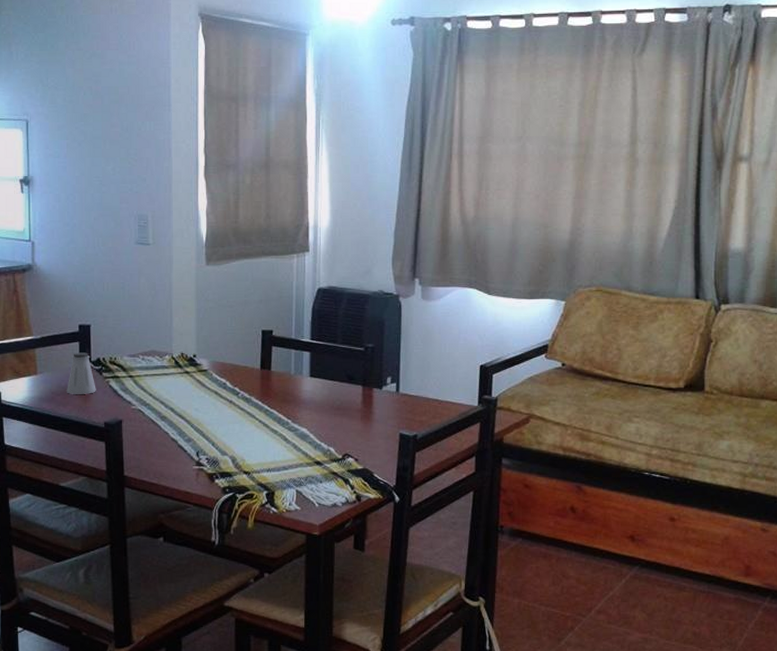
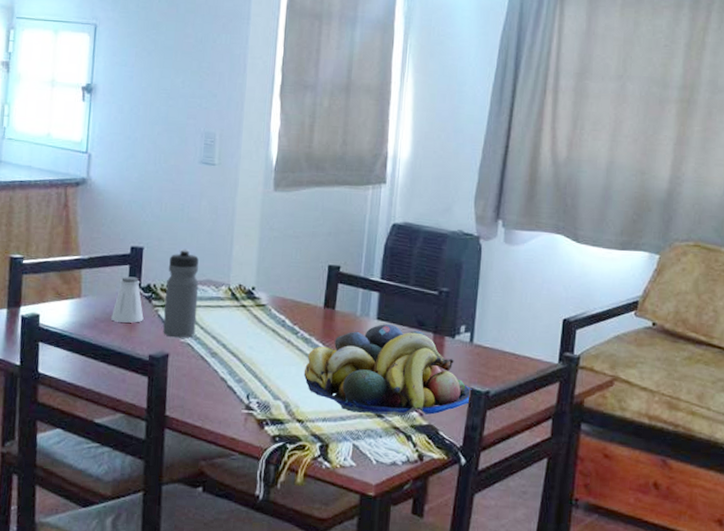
water bottle: none [115,323,145,405] -> present [163,248,199,338]
fruit bowl: none [246,380,401,463] -> present [303,324,472,417]

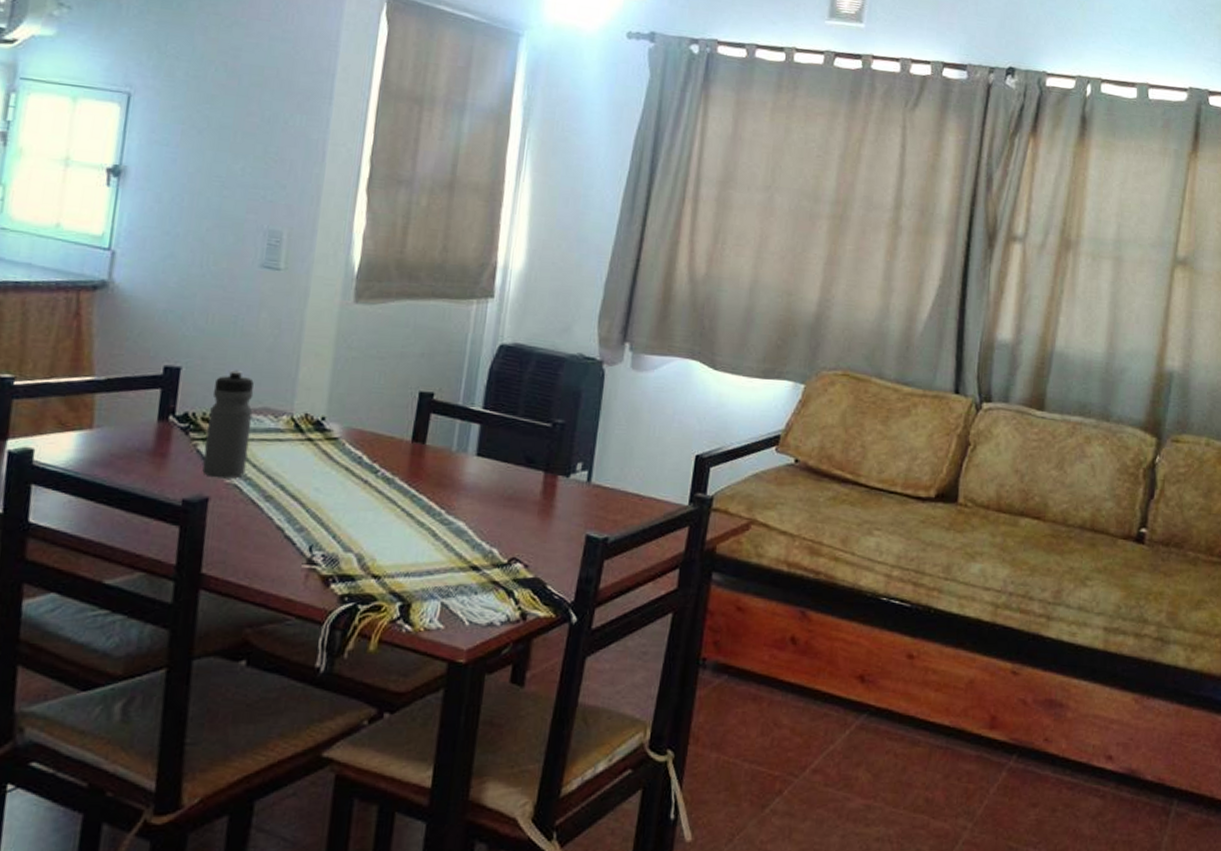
saltshaker: present [111,276,144,323] -> none [133,402,178,460]
fruit bowl: present [303,324,472,417] -> none [383,461,588,569]

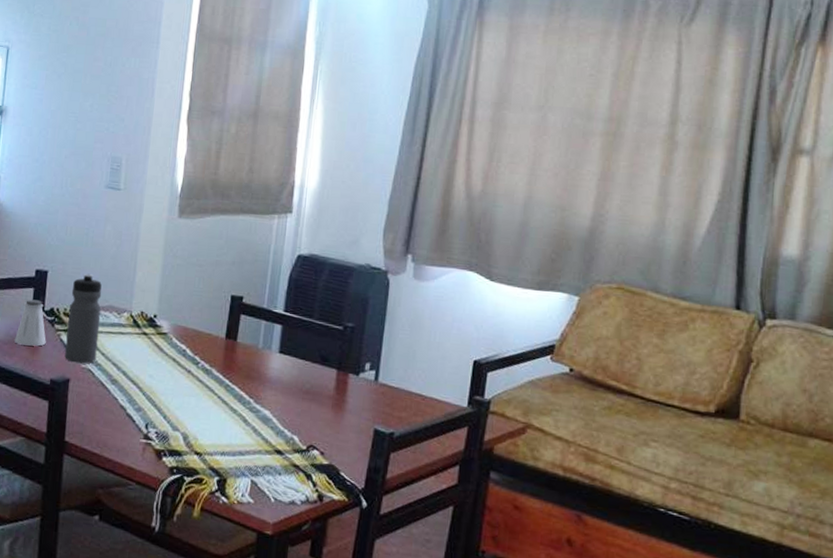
saltshaker: none [133,402,178,460] -> present [14,299,46,347]

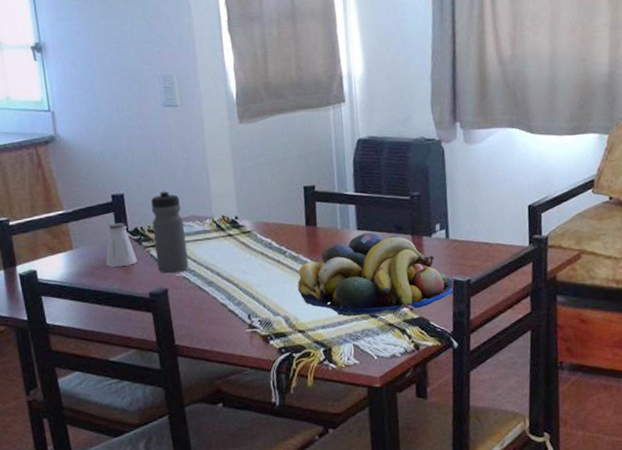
fruit bowl: none [203,358,376,455] -> present [297,232,454,317]

